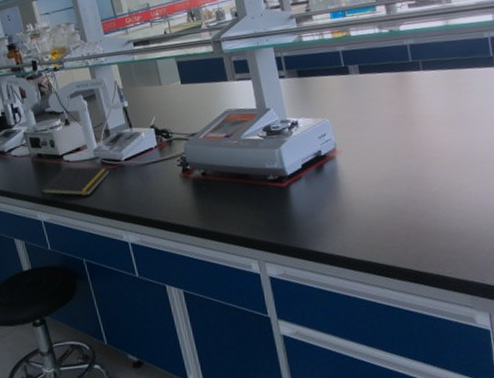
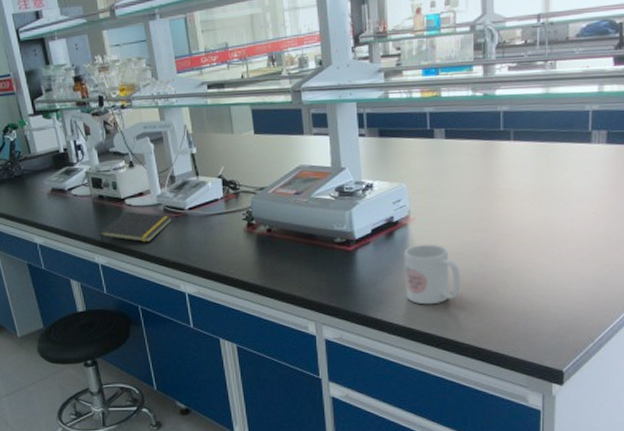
mug: none [335,173,394,234] -> present [404,244,461,305]

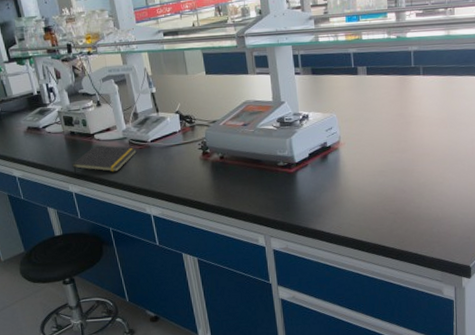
mug: present [404,244,461,305] -> none [336,164,385,216]

